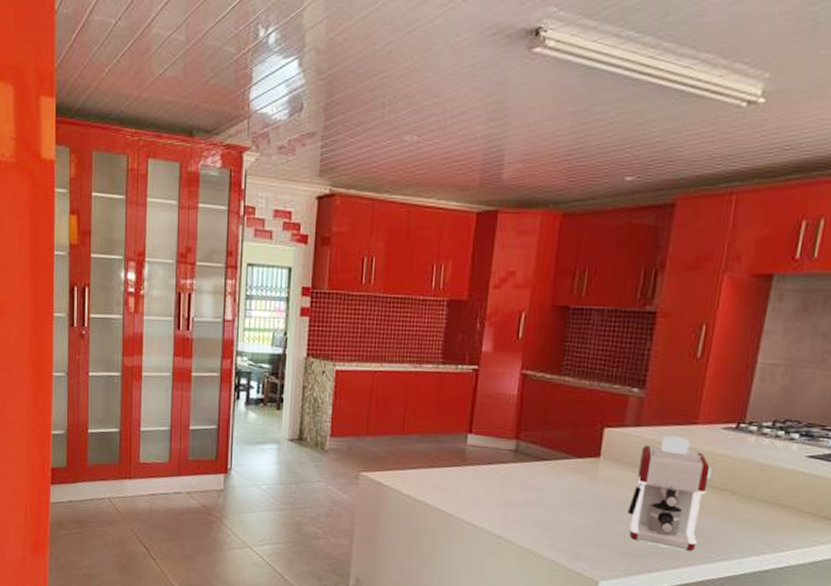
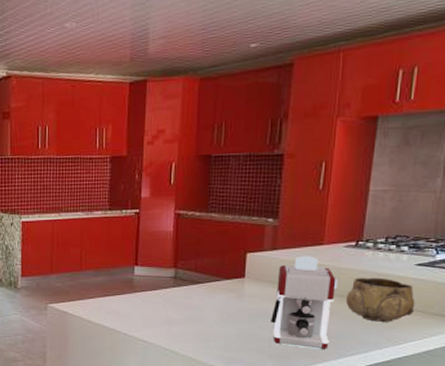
decorative bowl: none [720,467,804,523] -> present [346,277,415,322]

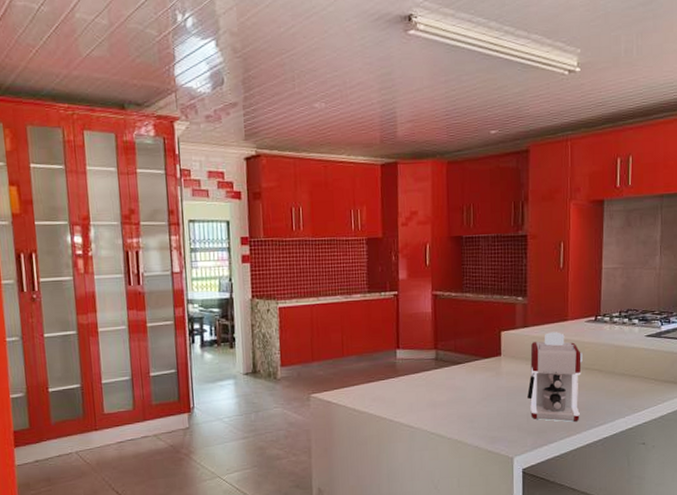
decorative bowl: present [346,277,415,322] -> none [591,349,648,392]

